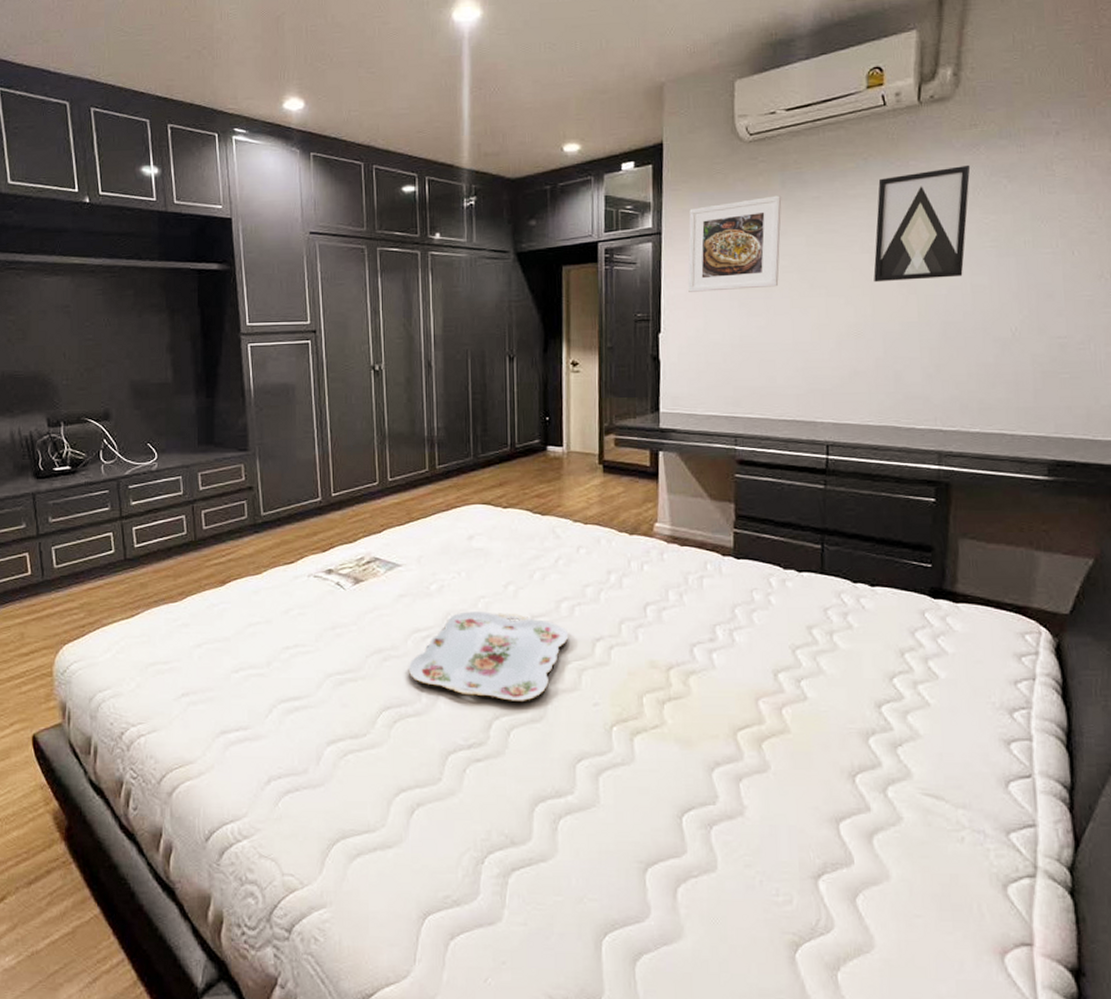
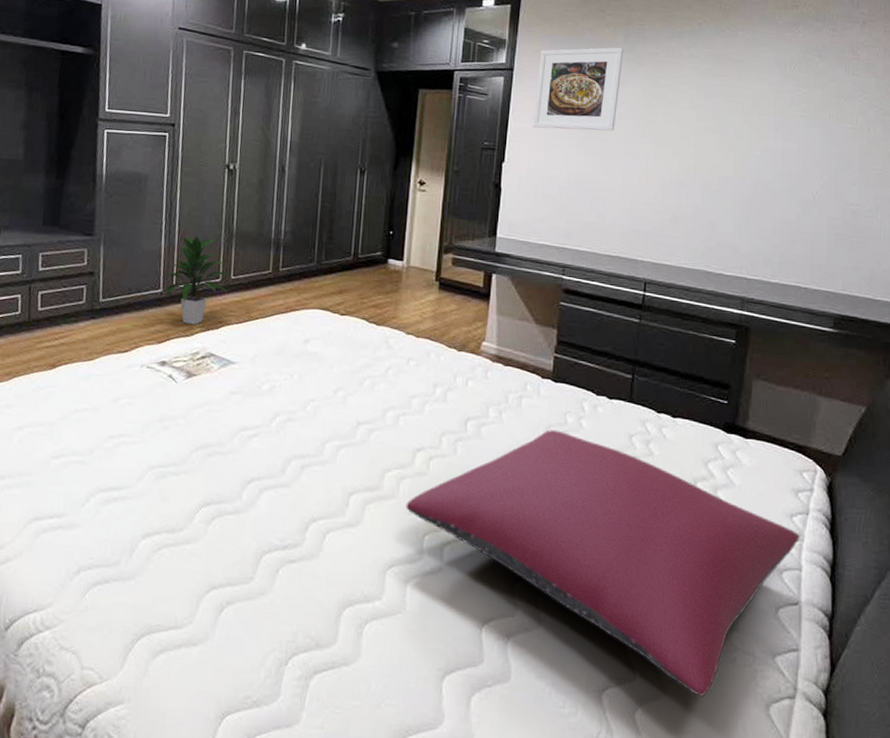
indoor plant: none [323,440,387,531] -> present [164,235,229,325]
serving tray: present [408,611,569,701] -> none [231,413,392,506]
pillow: none [590,609,1027,879] -> present [406,430,800,697]
wall art: present [873,164,971,283] -> none [698,40,789,141]

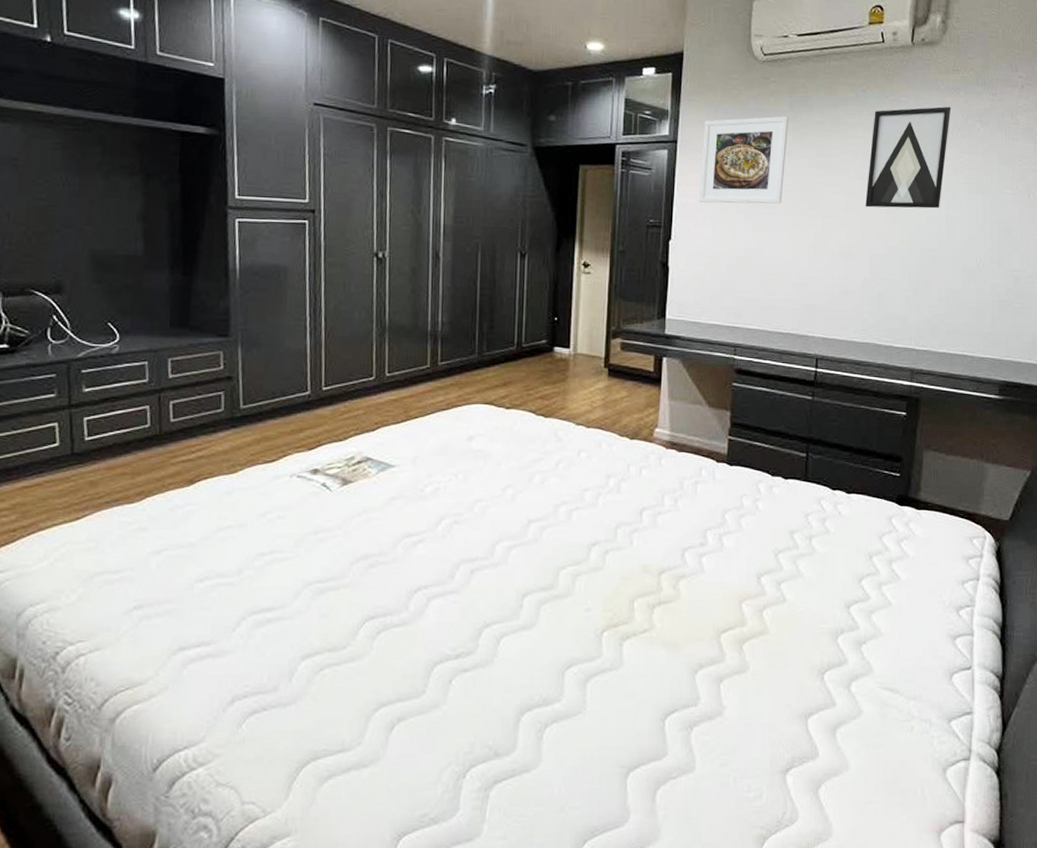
indoor plant: present [164,235,229,325] -> none [313,330,384,429]
pillow: present [406,430,800,697] -> none [582,514,971,767]
wall art: none [698,40,789,141] -> present [865,106,951,209]

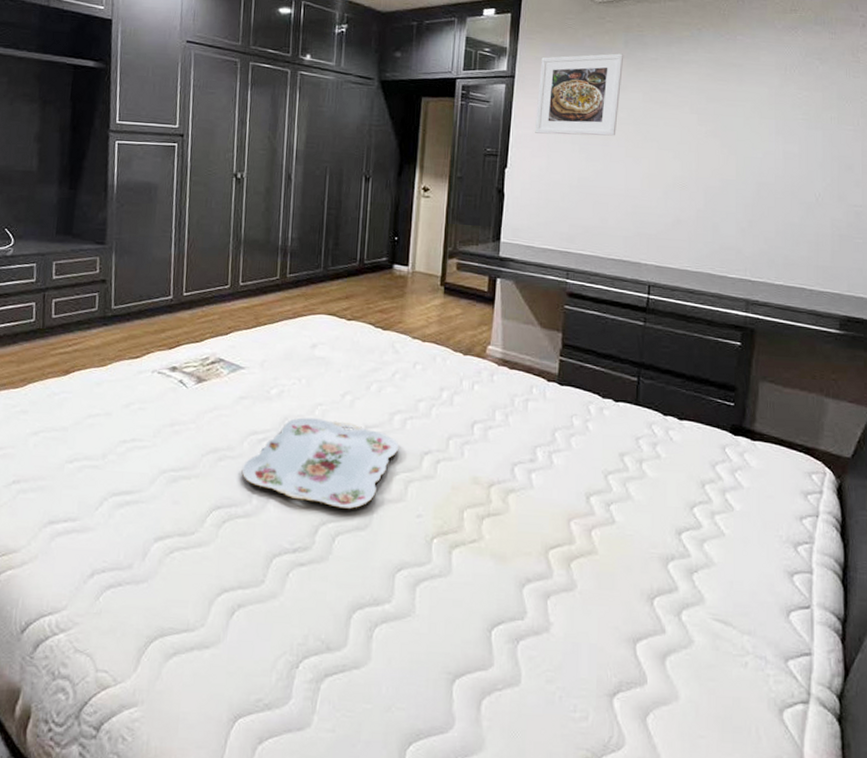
serving tray: none [396,515,565,608] -> present [241,417,399,509]
wall art: present [865,106,951,209] -> none [700,44,789,144]

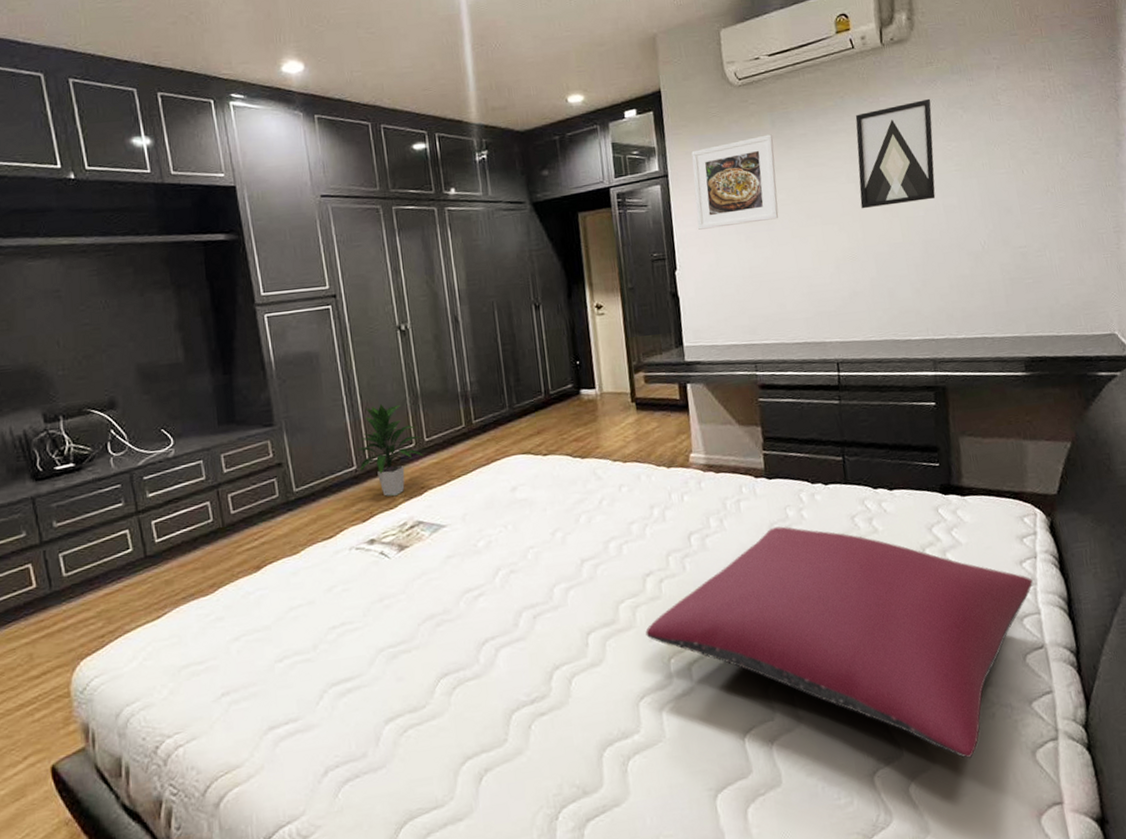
indoor plant: none [175,242,237,331] -> present [357,403,425,497]
serving tray: present [241,417,399,509] -> none [462,560,620,650]
pillow: none [414,433,810,701] -> present [645,526,1033,758]
wall art: none [700,44,789,144] -> present [855,98,936,209]

